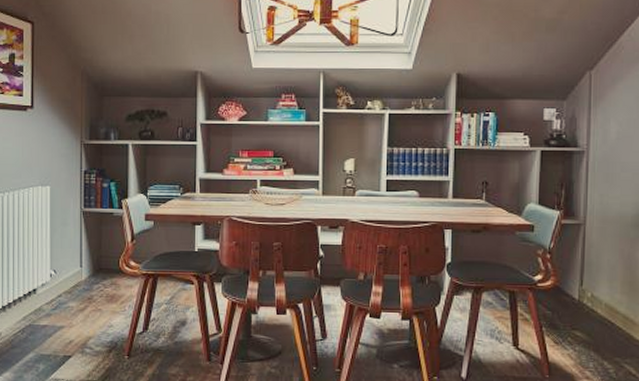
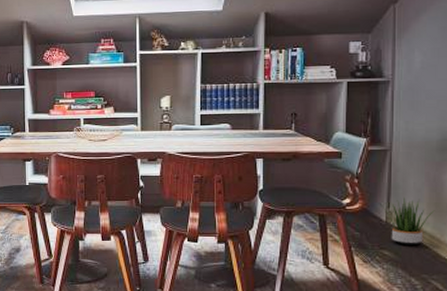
potted plant: none [573,275,629,326] -> present [380,197,435,245]

